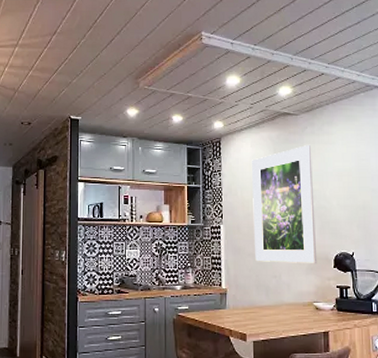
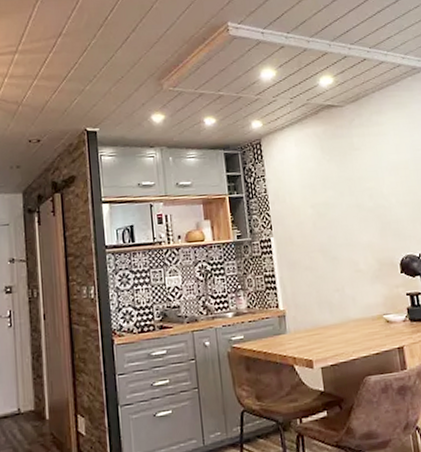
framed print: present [251,144,318,264] -> none [297,138,383,276]

